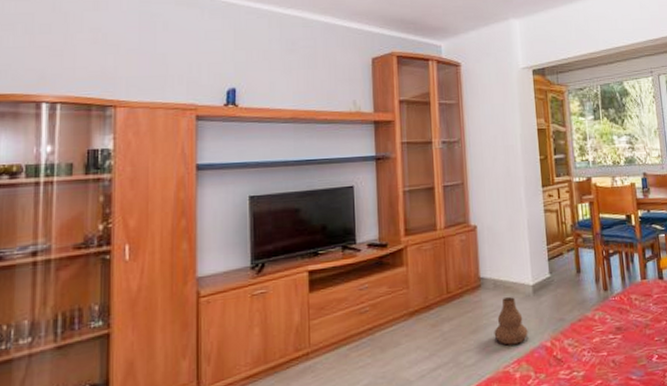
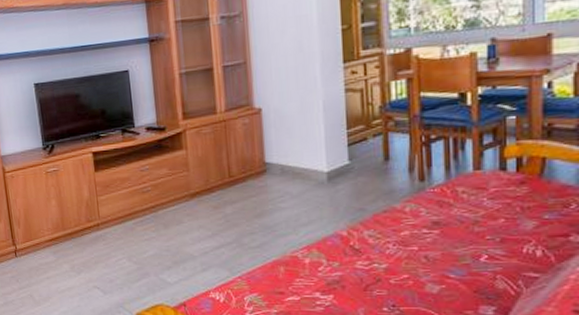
vase: present [494,297,528,346] -> none [281,184,320,231]

